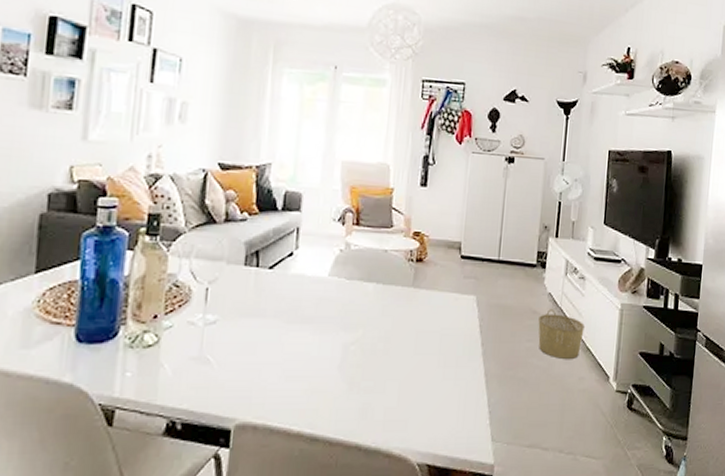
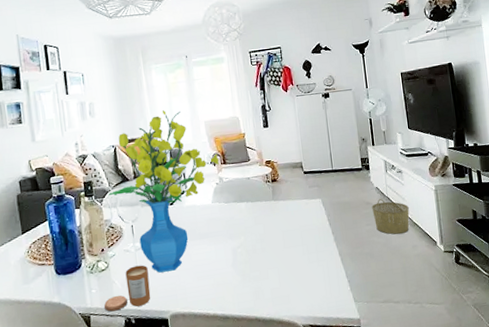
candle: none [140,347,217,408] -> present [104,265,151,312]
bouquet: none [181,134,351,362] -> present [108,110,220,273]

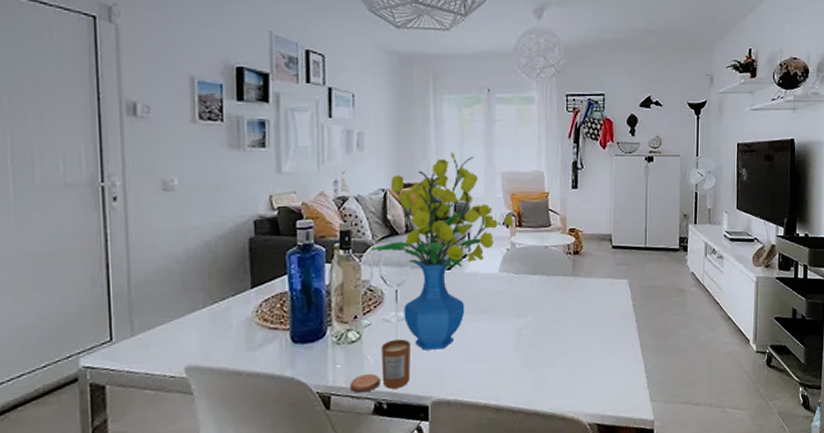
basket: present [372,199,410,235] -> none [684,286,725,328]

